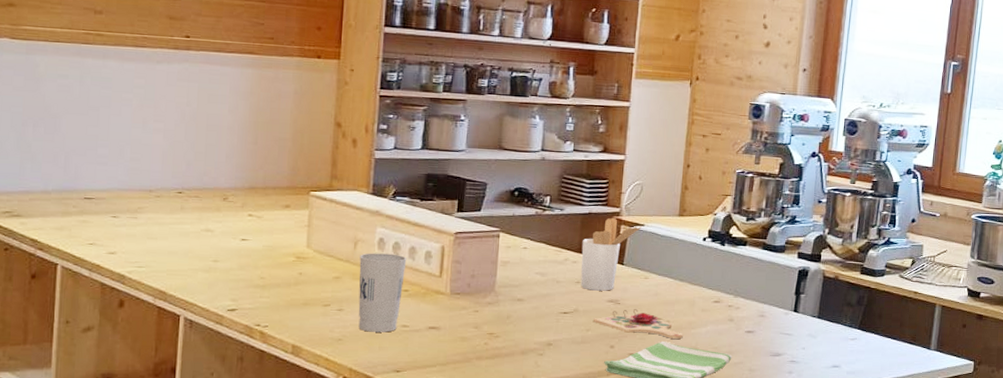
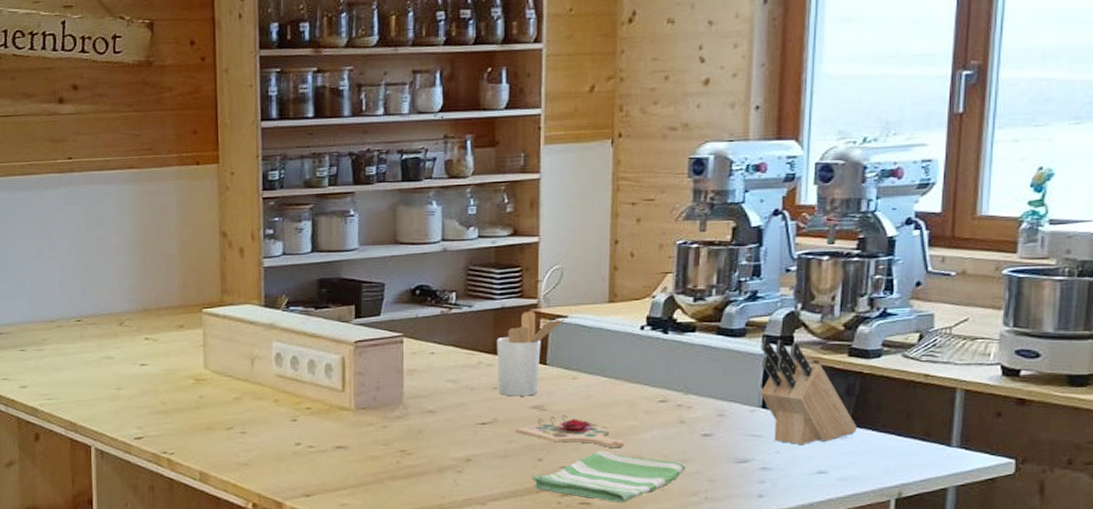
cup: present [358,253,407,333] -> none [258,369,307,455]
knife block: none [794,254,865,343] -> present [761,337,858,445]

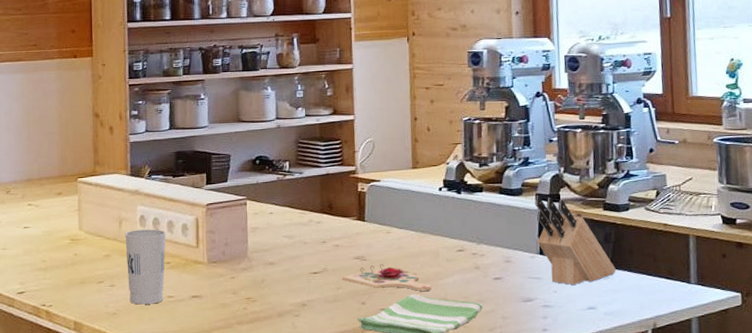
cup: none [258,369,307,455] -> present [125,229,166,305]
utensil holder: present [496,310,565,397] -> none [323,176,378,249]

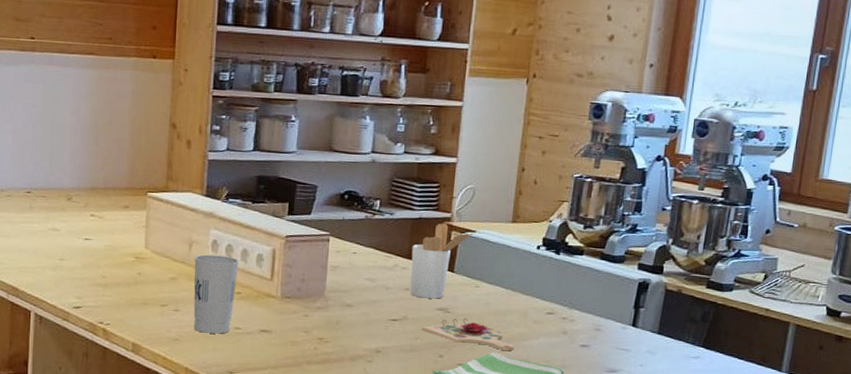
utensil holder: none [323,176,378,249] -> present [410,223,473,299]
knife block: present [535,195,617,285] -> none [632,265,709,361]

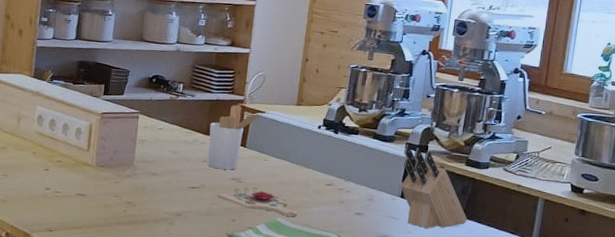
cup: present [193,254,239,334] -> none [19,127,61,197]
knife block: none [632,265,709,361] -> present [401,144,468,228]

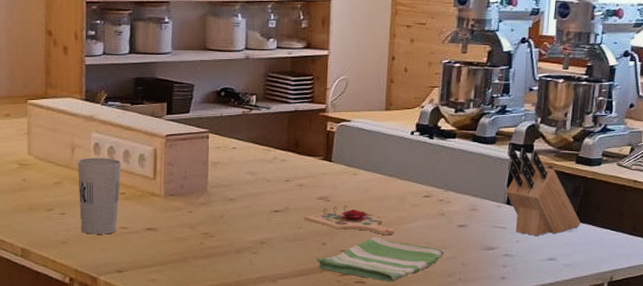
cup: none [19,127,61,197] -> present [78,158,122,234]
utensil holder: present [207,104,263,170] -> none [289,114,348,189]

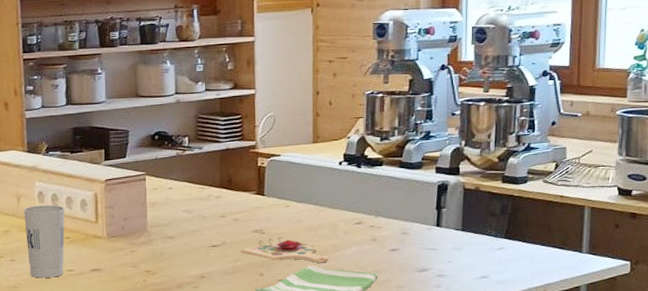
knife block: present [506,145,582,236] -> none [434,169,511,255]

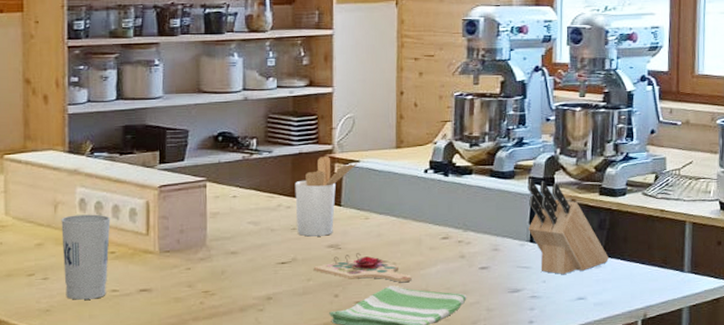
utensil holder: none [223,151,278,223] -> present [294,155,357,237]
knife block: none [434,169,511,255] -> present [527,179,610,274]

